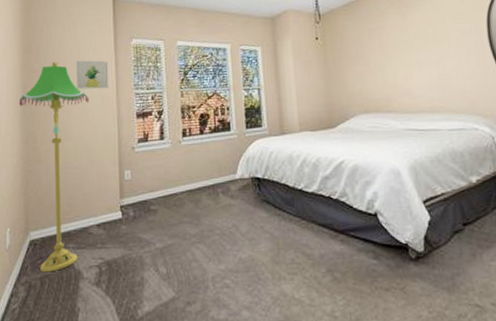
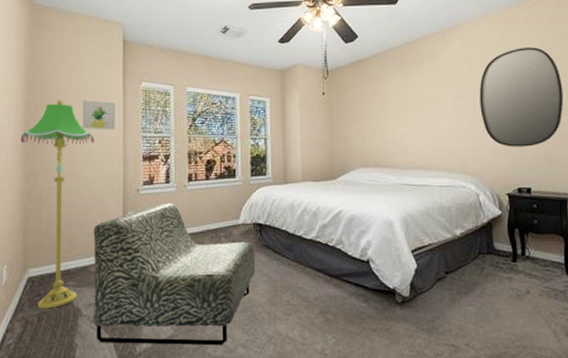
armchair: none [91,160,256,308] -> present [93,203,256,346]

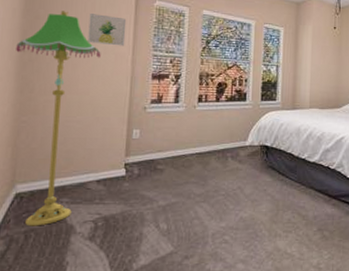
armchair: present [93,203,256,346] -> none [88,122,261,262]

